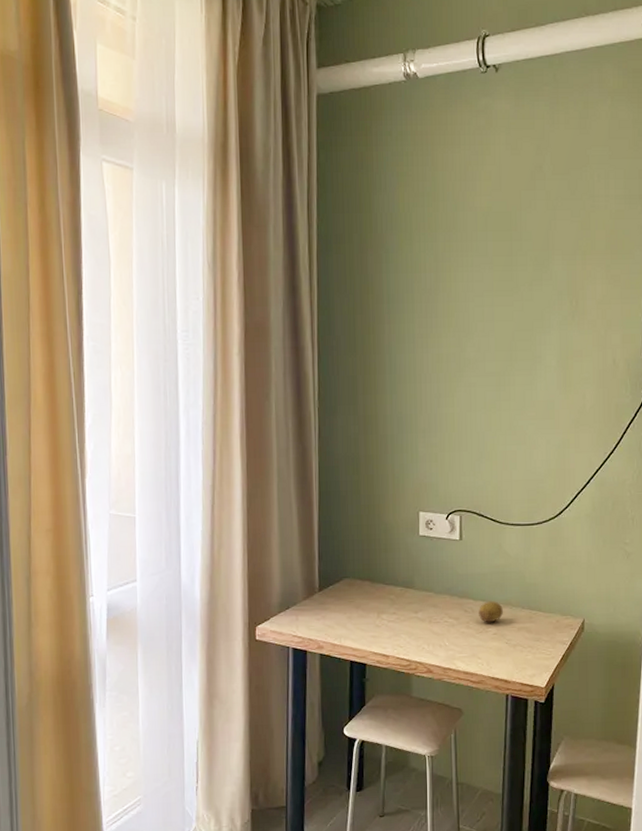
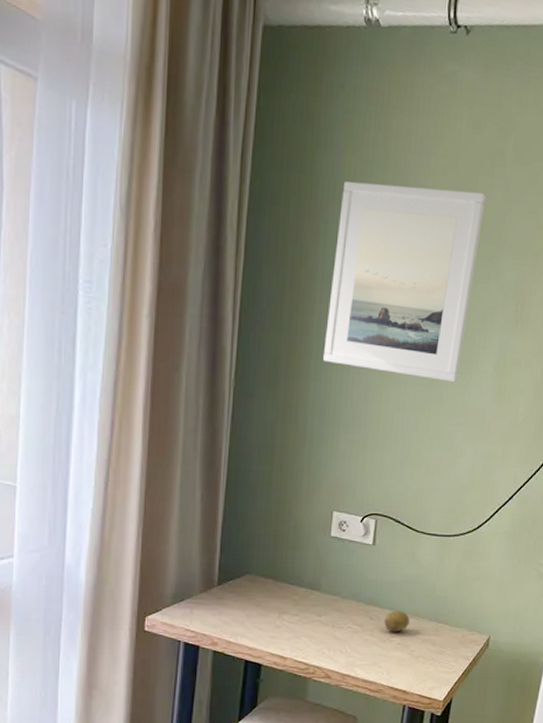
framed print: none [395,206,530,380] -> present [322,181,486,383]

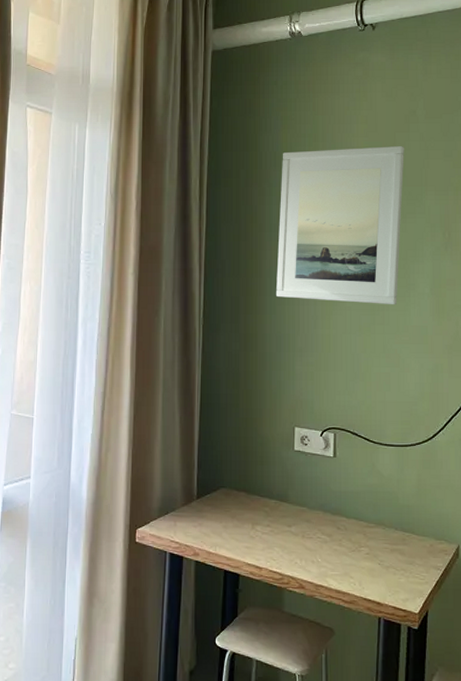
fruit: present [384,609,410,633] -> none [351,519,376,542]

